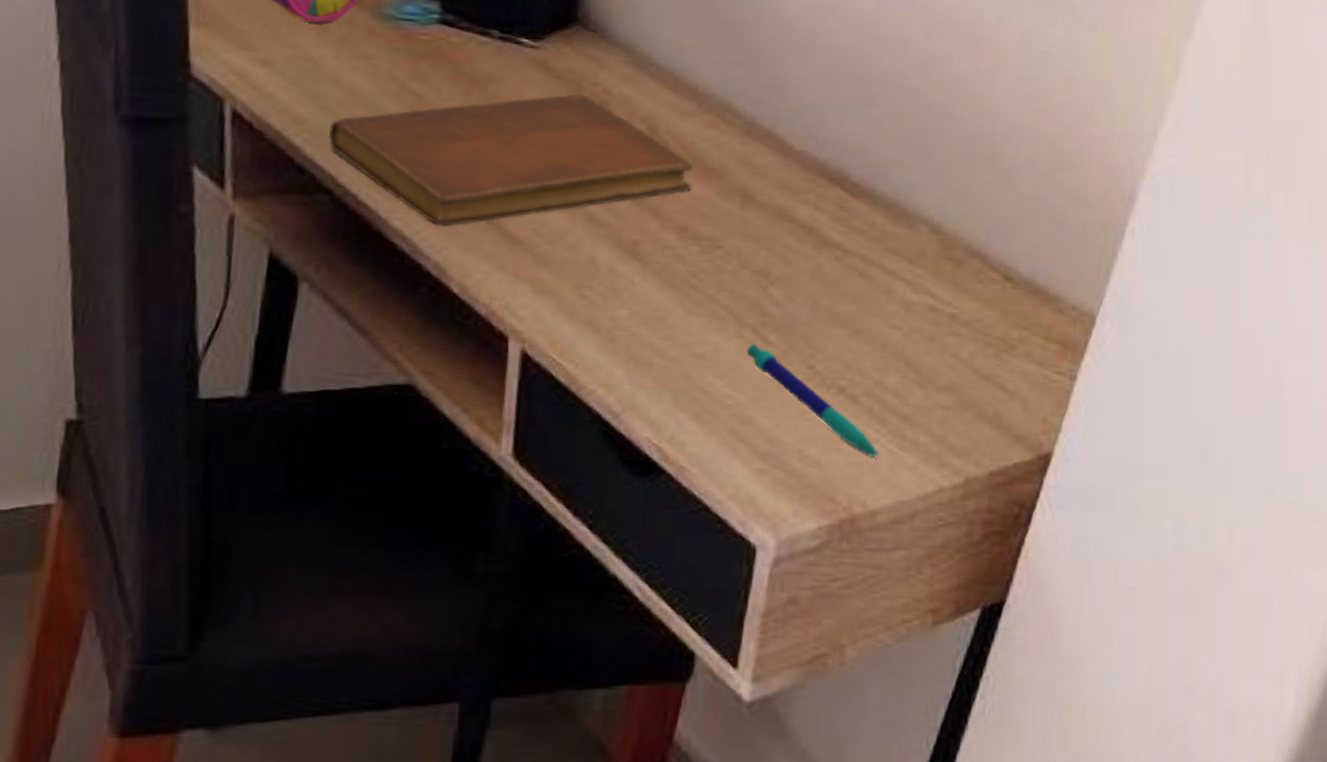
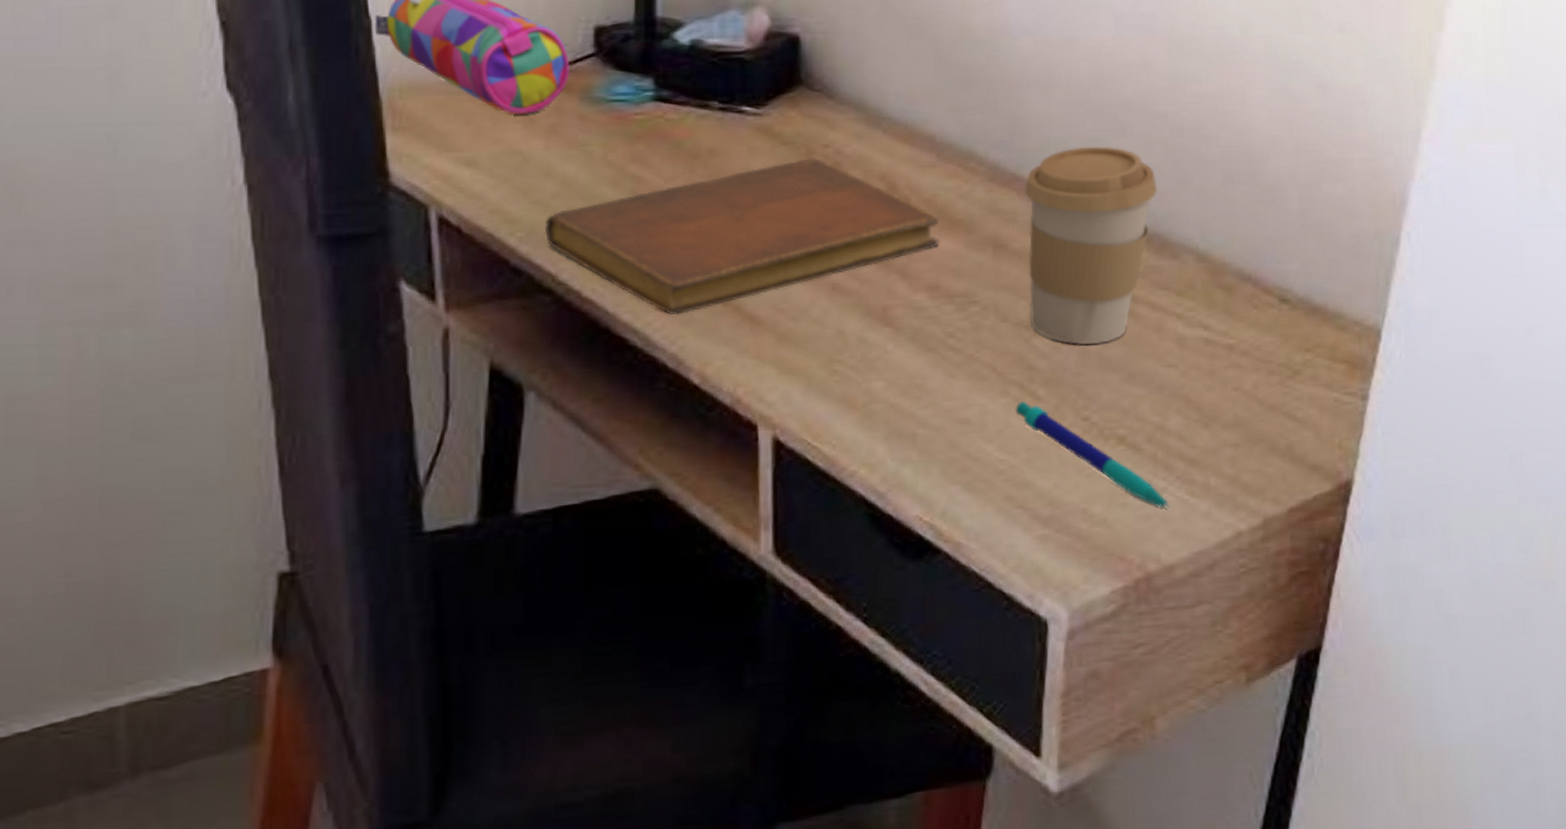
coffee cup: none [768,112,901,299] -> present [1025,146,1157,346]

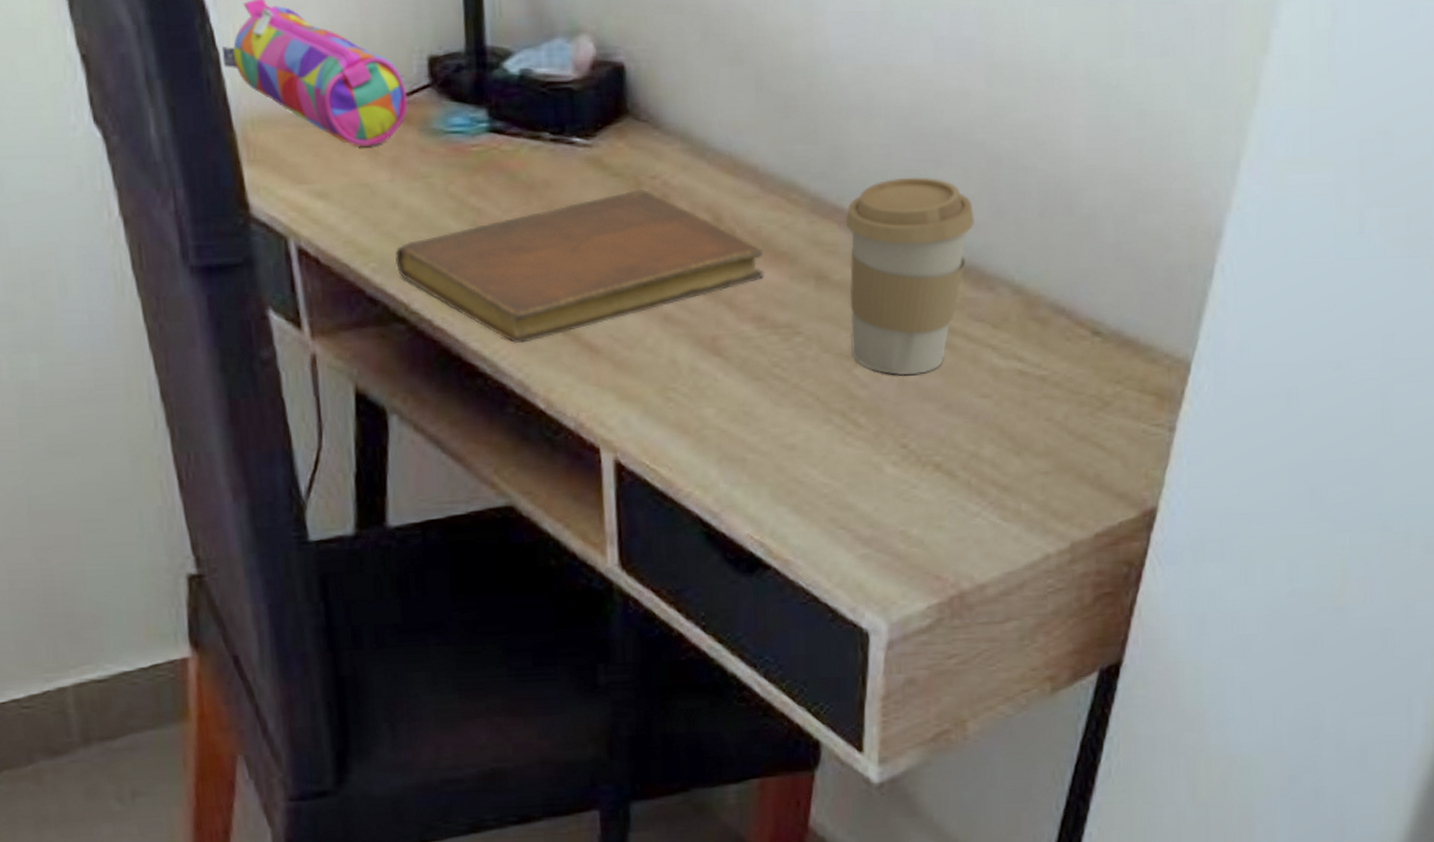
pen: present [1015,401,1170,509] -> none [838,428,983,532]

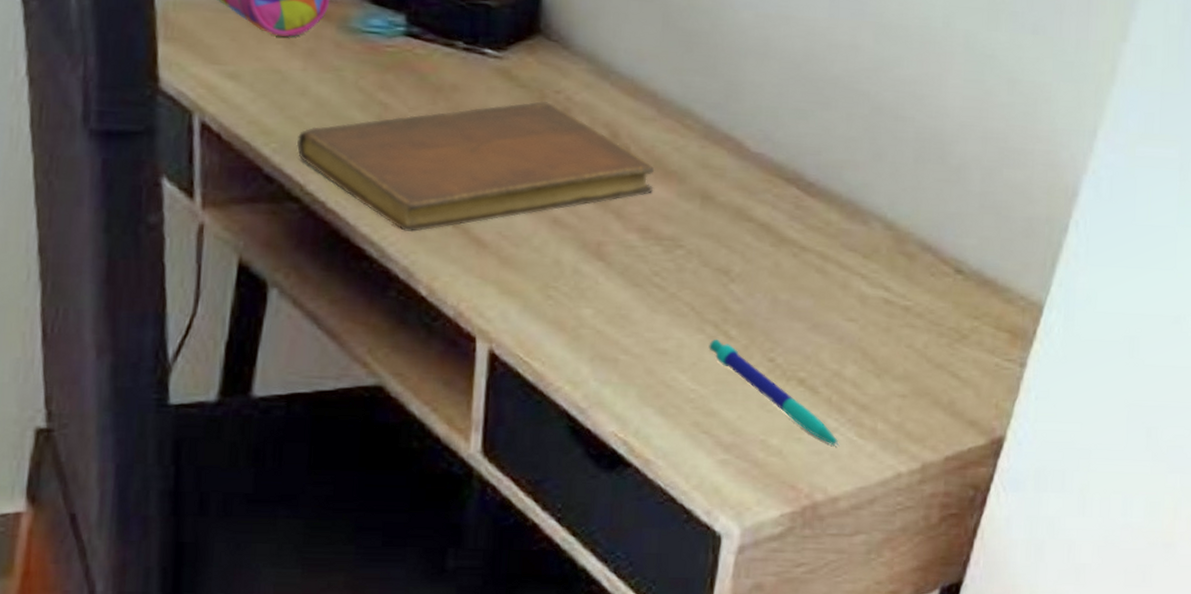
pen: none [838,428,983,532] -> present [709,338,840,447]
coffee cup: present [845,177,974,376] -> none [728,115,854,295]

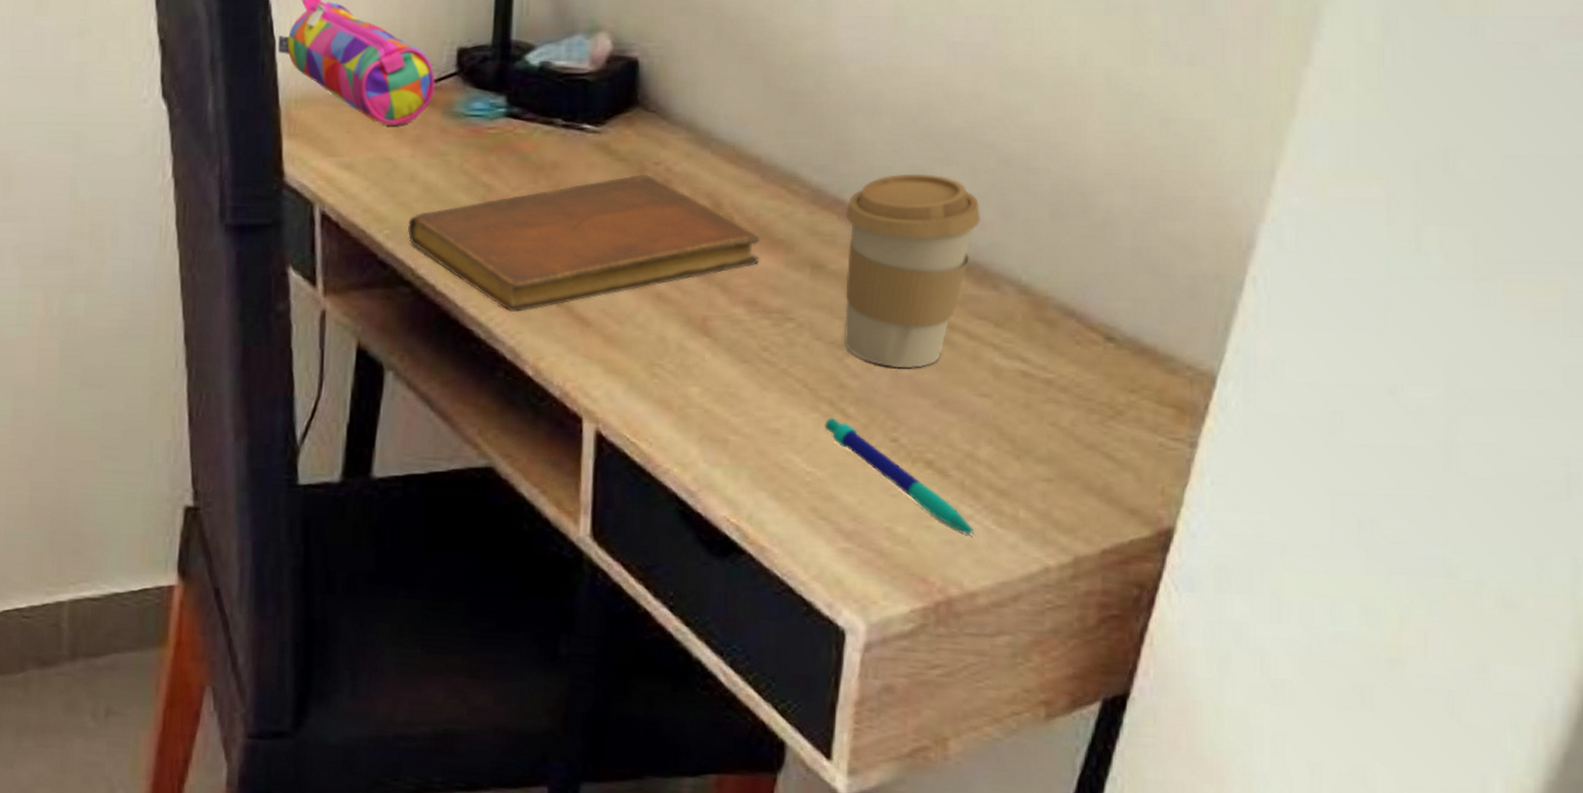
coffee cup: none [728,115,854,295] -> present [843,173,980,369]

